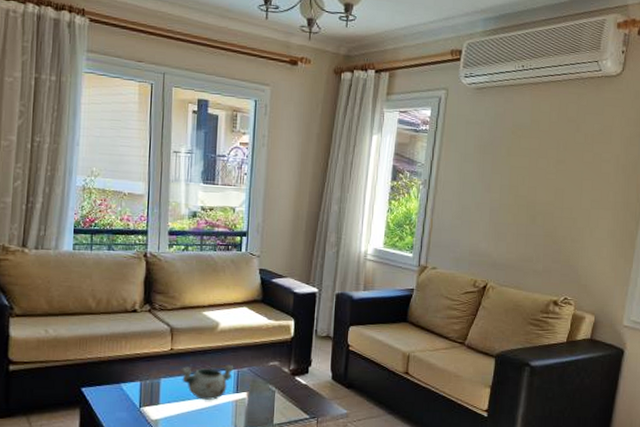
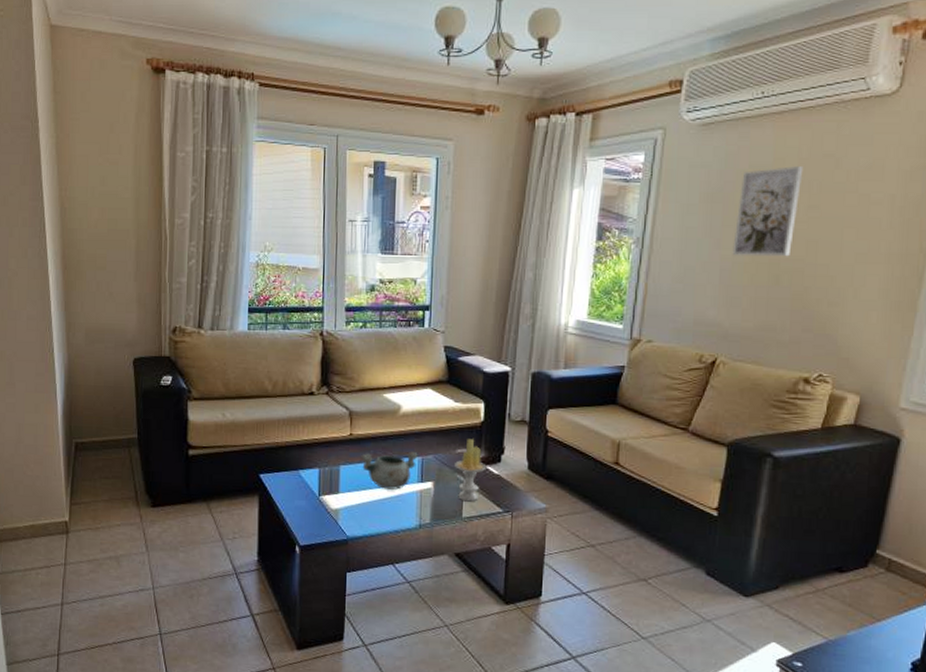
candle: none [267,353,296,410] -> present [455,439,487,502]
wall art: none [499,128,553,201] -> present [732,166,804,257]

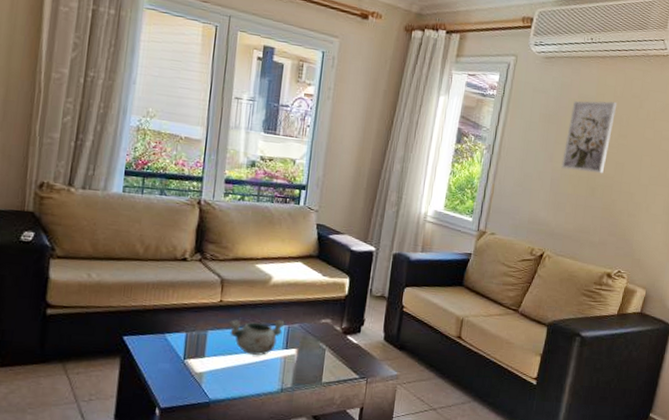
candle: present [455,439,487,502] -> none [318,310,348,368]

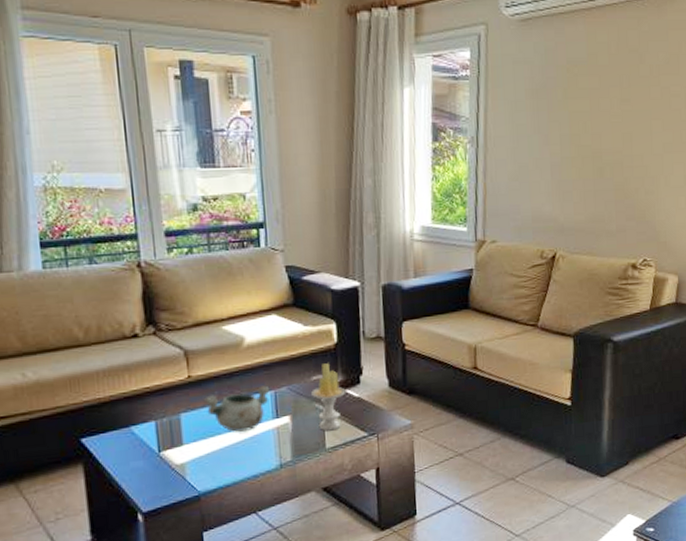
candle: none [318,310,348,368] -> present [311,363,346,431]
wall art: present [561,100,617,174] -> none [560,62,614,151]

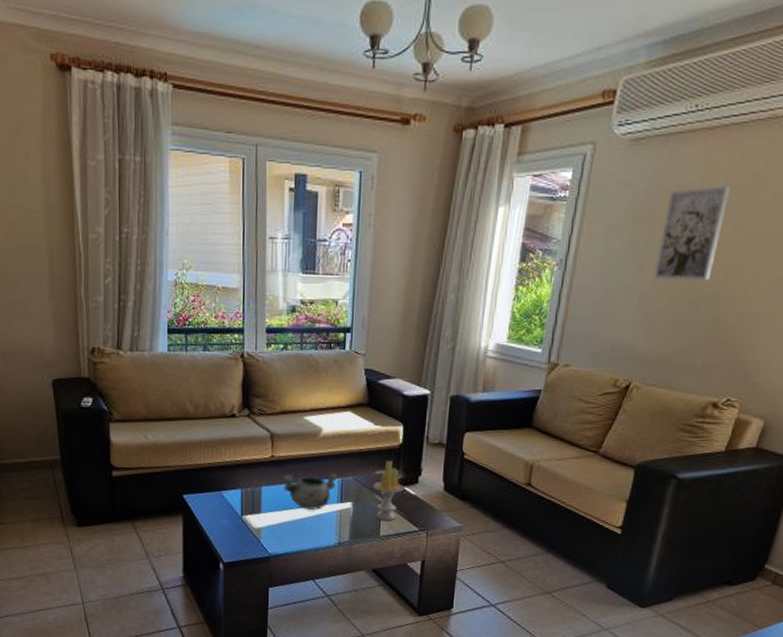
wall art: none [560,62,614,151] -> present [653,186,731,281]

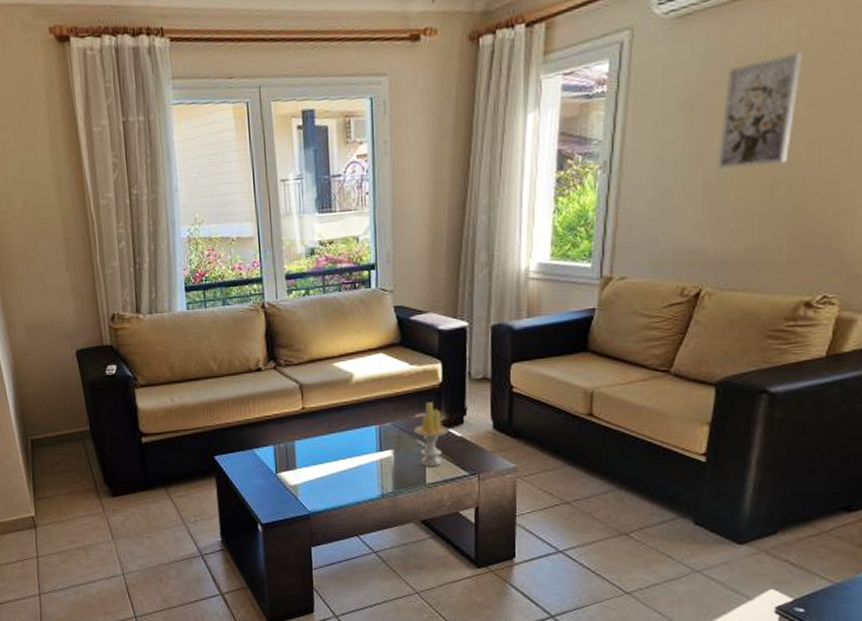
decorative bowl: present [281,473,338,510] -> none [314,420,375,461]

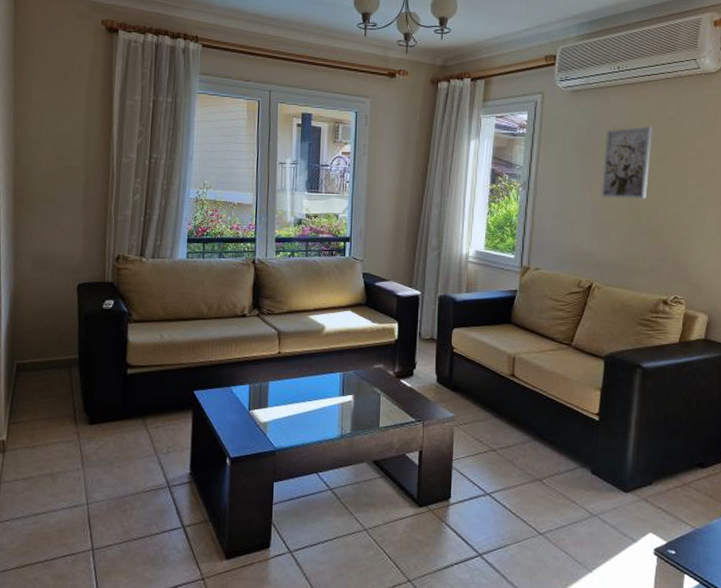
candle: present [414,402,449,467] -> none [372,355,401,413]

